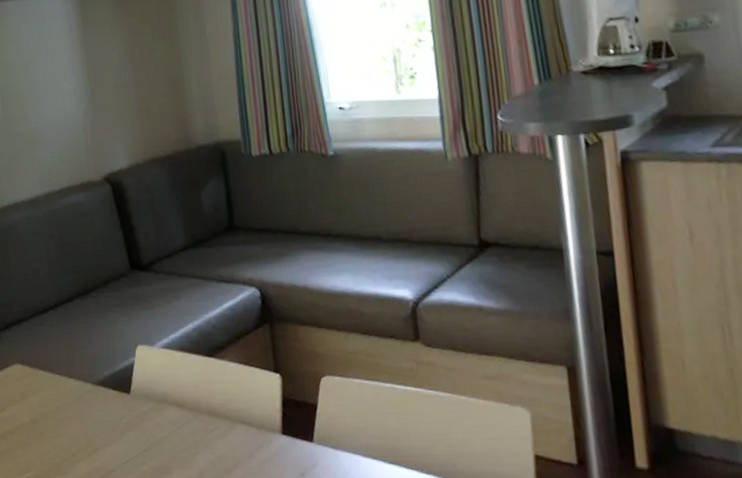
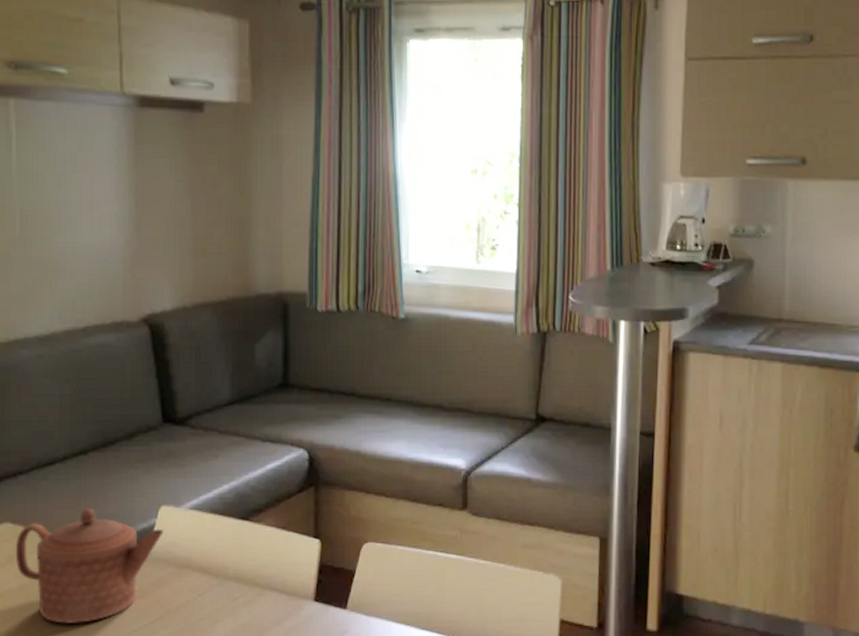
teapot: none [25,349,142,454] -> present [15,508,164,624]

